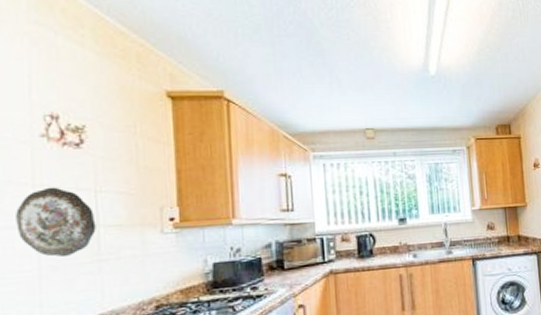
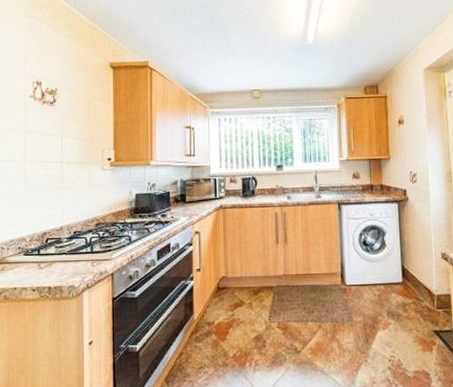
decorative plate: present [16,187,96,258] -> none [13,133,61,184]

